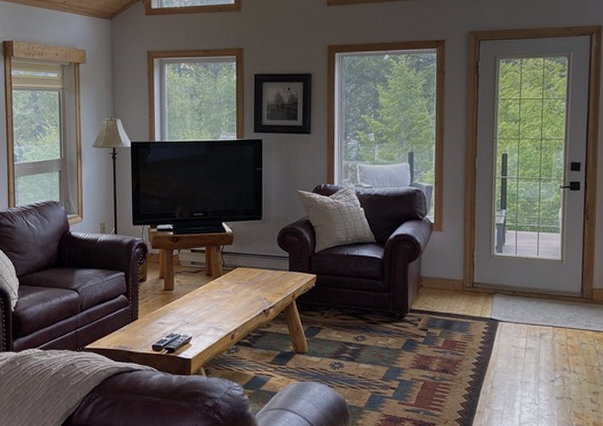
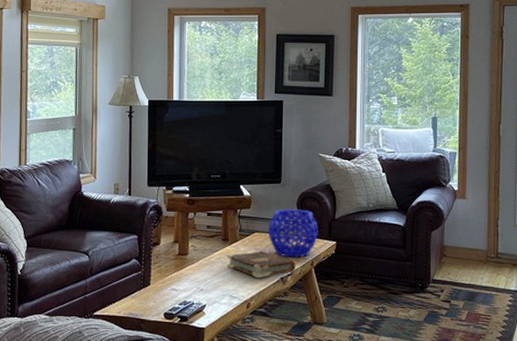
book: none [210,284,277,312] -> present [226,250,296,279]
decorative bowl: none [250,244,299,291] -> present [268,209,318,258]

